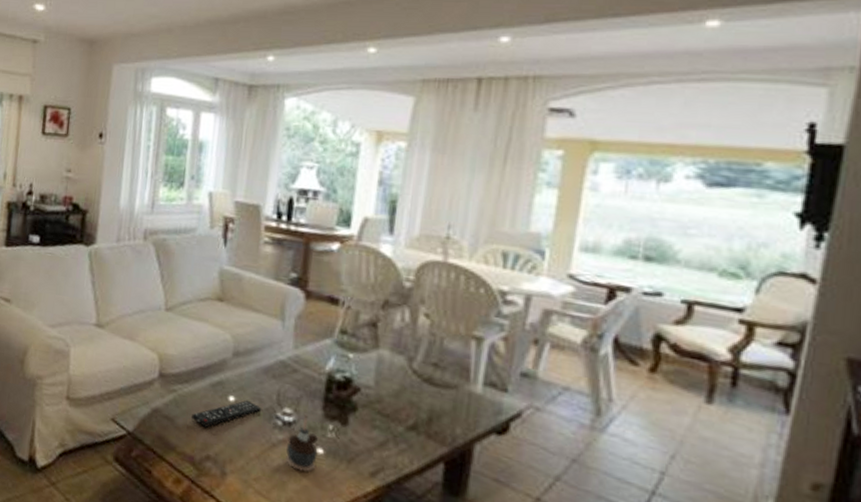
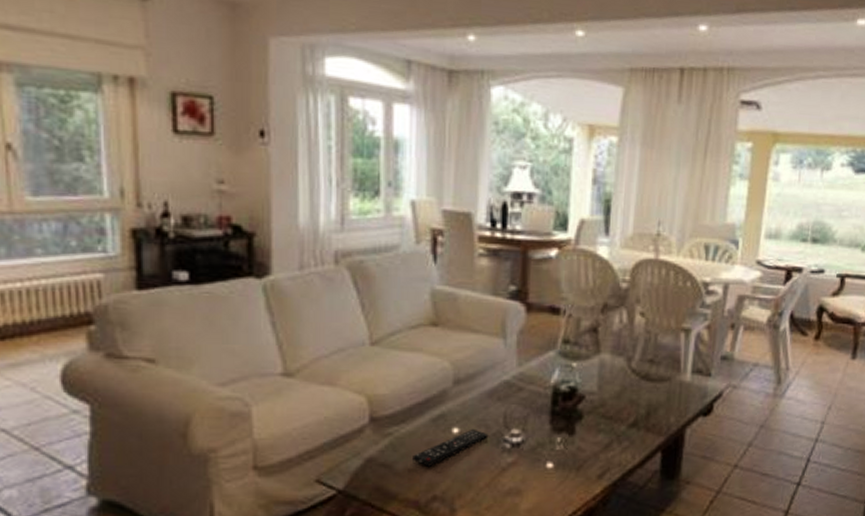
candle: present [286,414,318,472] -> none [517,432,548,489]

